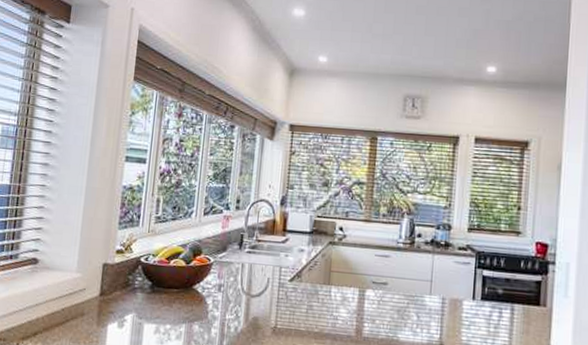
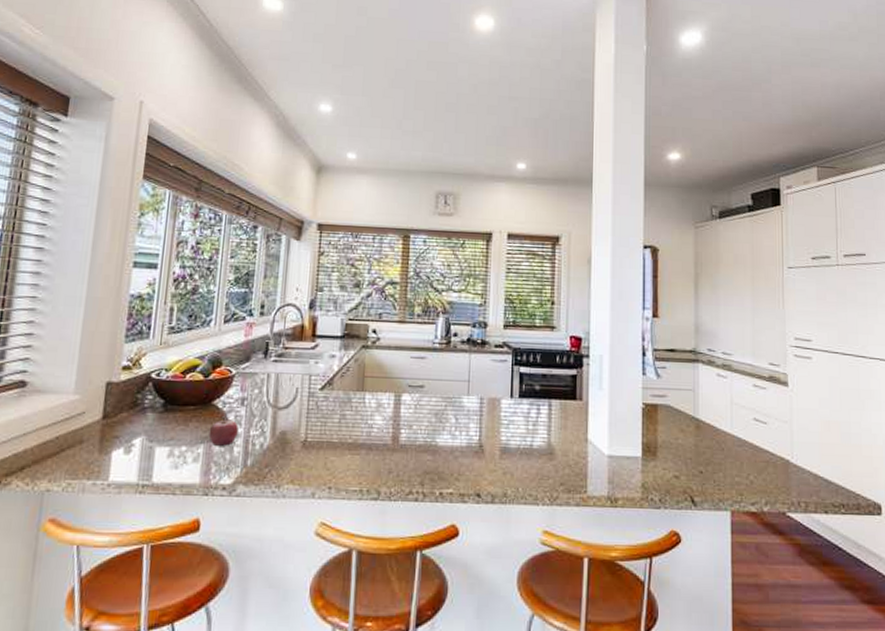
fruit: none [189,300,216,327] -> present [208,416,238,446]

